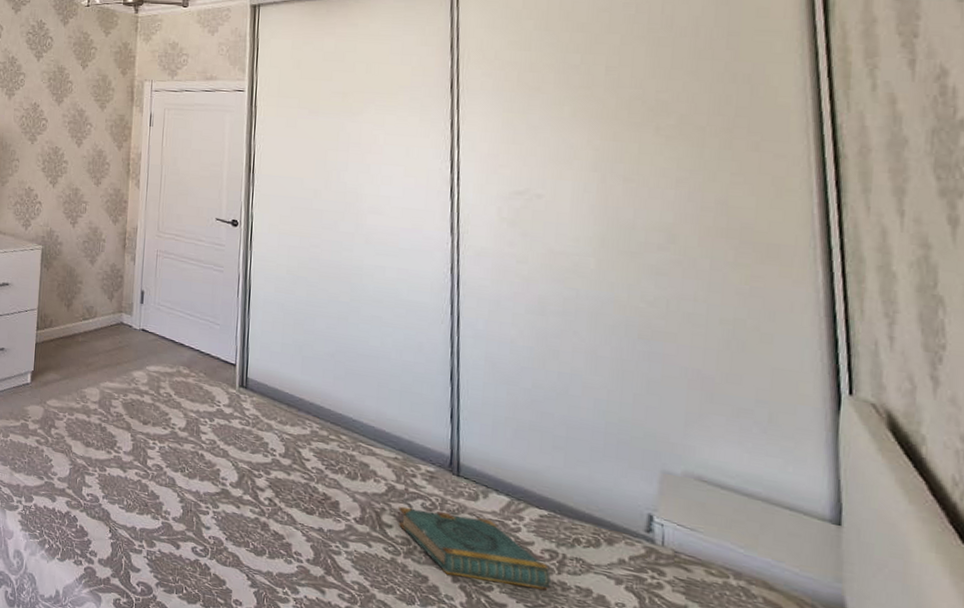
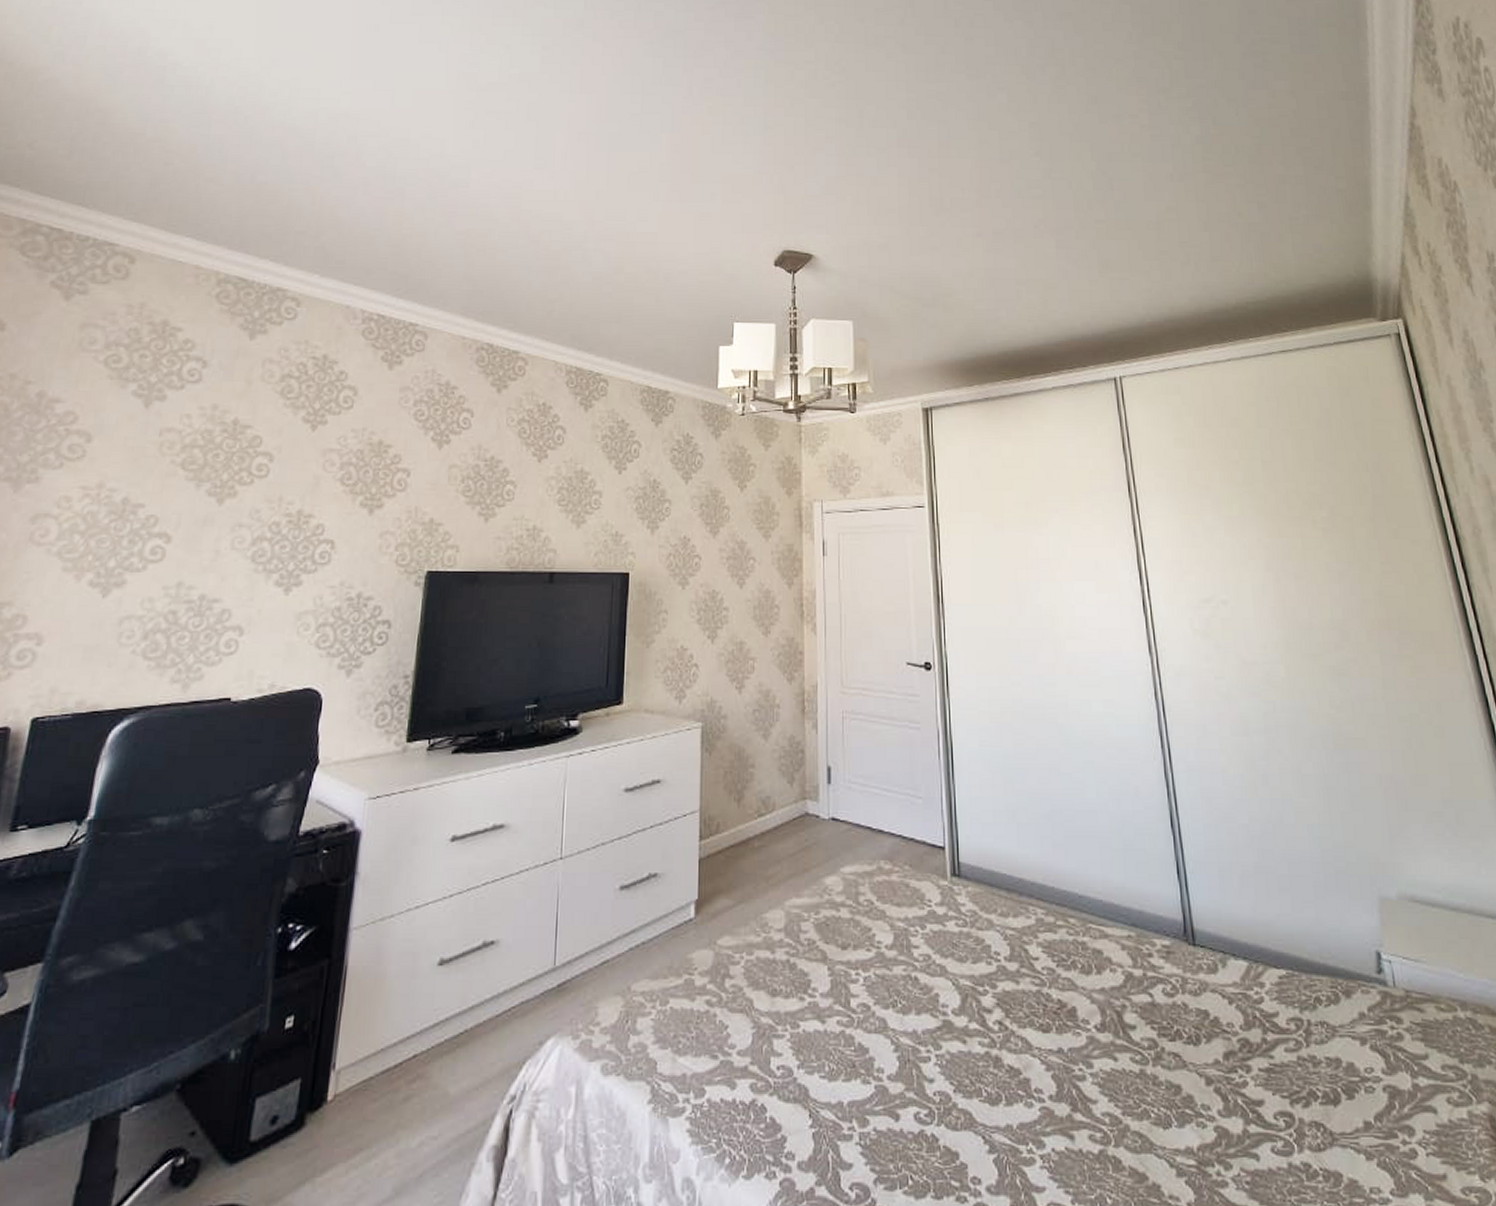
book: present [399,506,551,590] -> none [1140,994,1301,1076]

